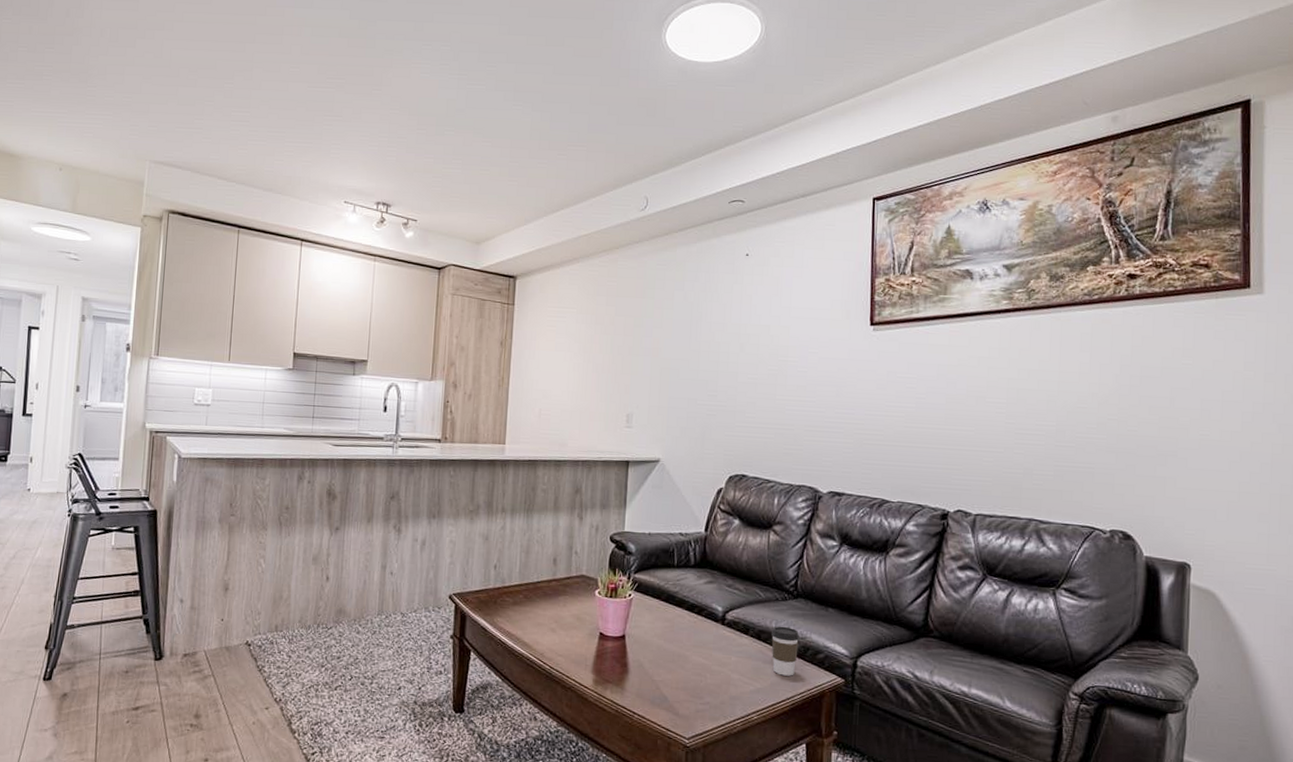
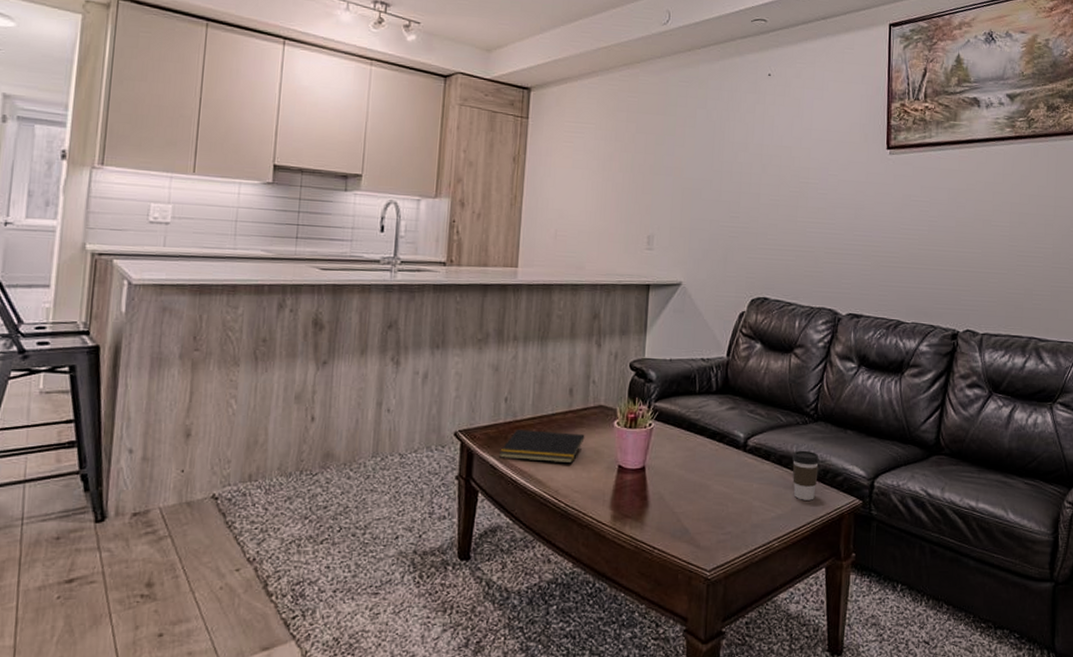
notepad: none [489,595,568,629] -> present [499,430,585,464]

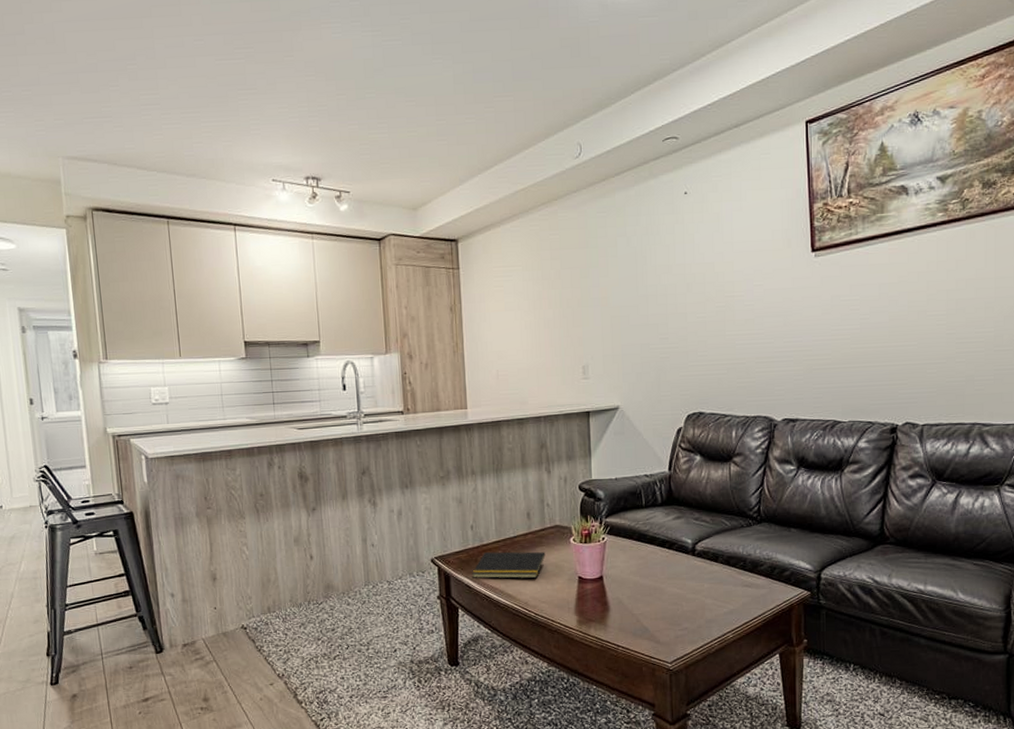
coffee cup: present [792,450,820,500] -> none [740,550,767,595]

